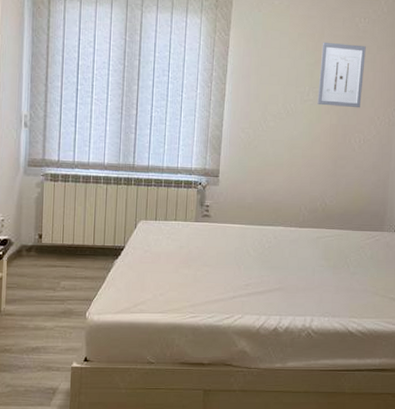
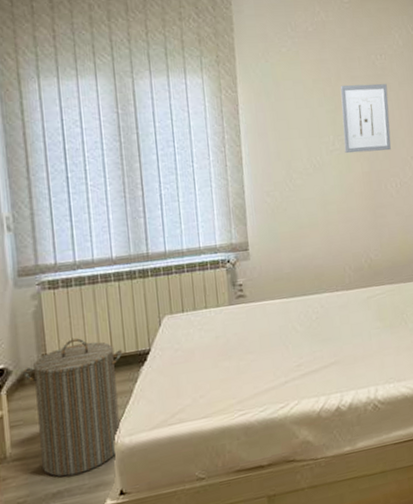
laundry hamper: none [22,226,103,337] -> present [23,338,123,477]

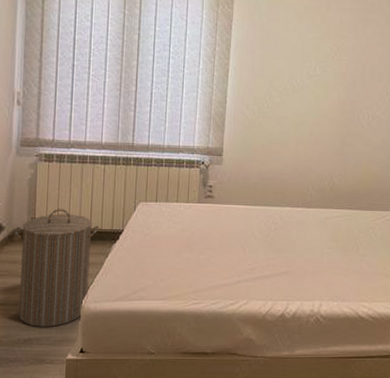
wall art: present [340,83,391,154] -> none [324,15,374,84]

